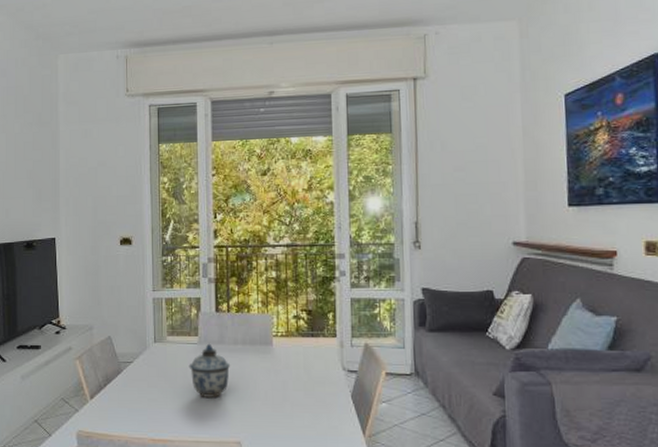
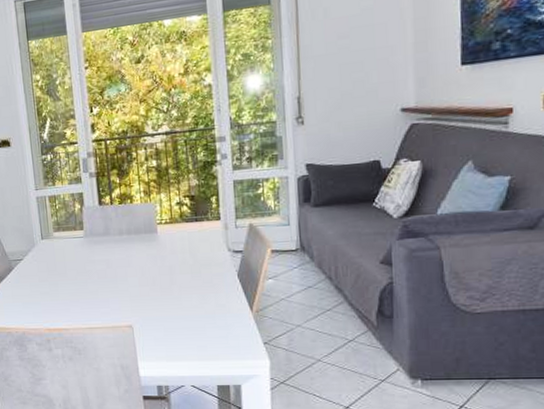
lidded jar: present [188,343,231,397] -> none [76,236,118,287]

